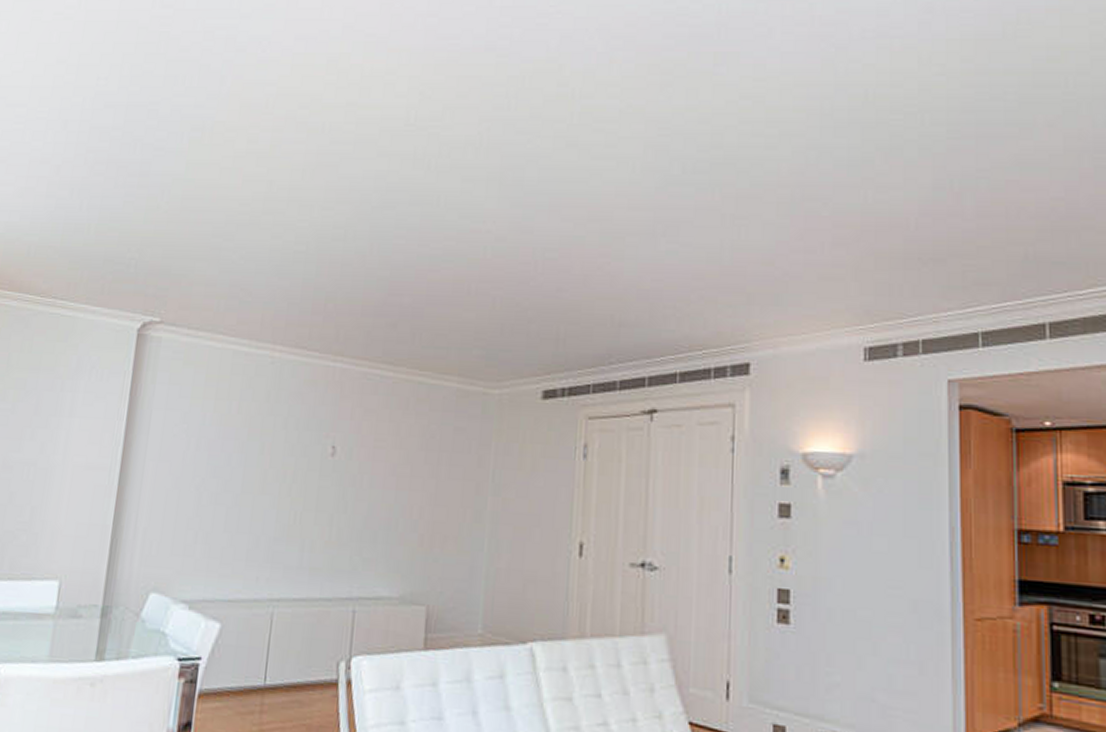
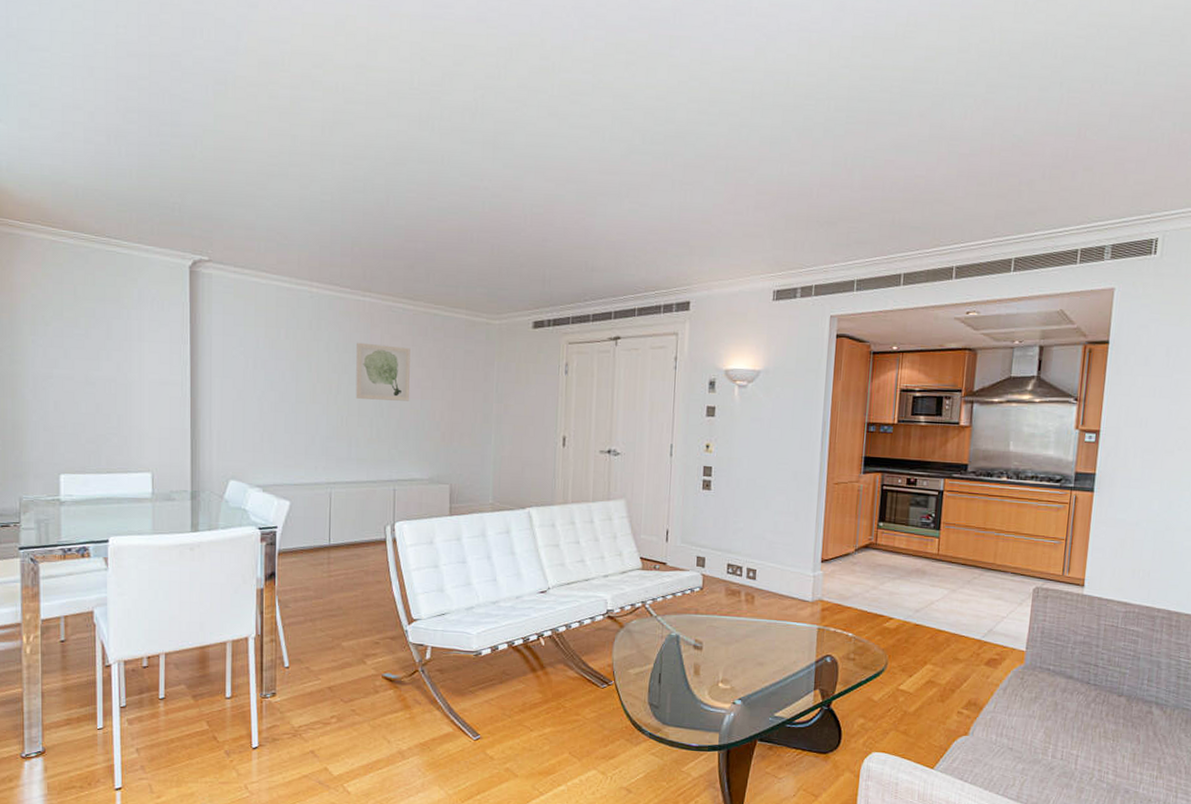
wall art: none [314,417,387,493] -> present [355,342,411,401]

